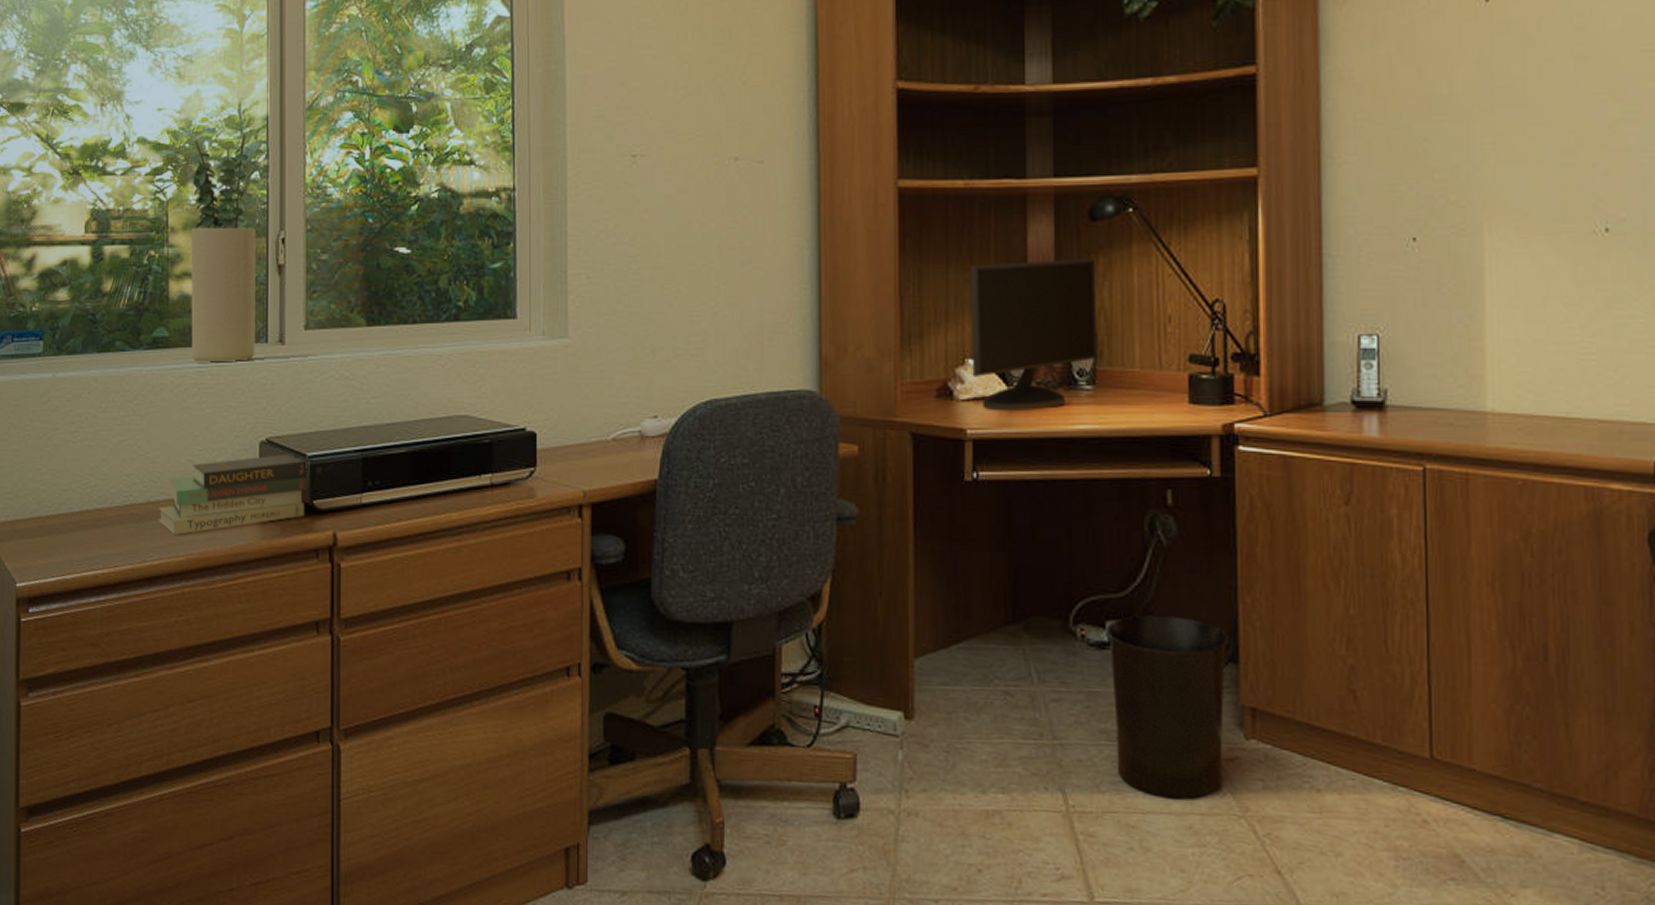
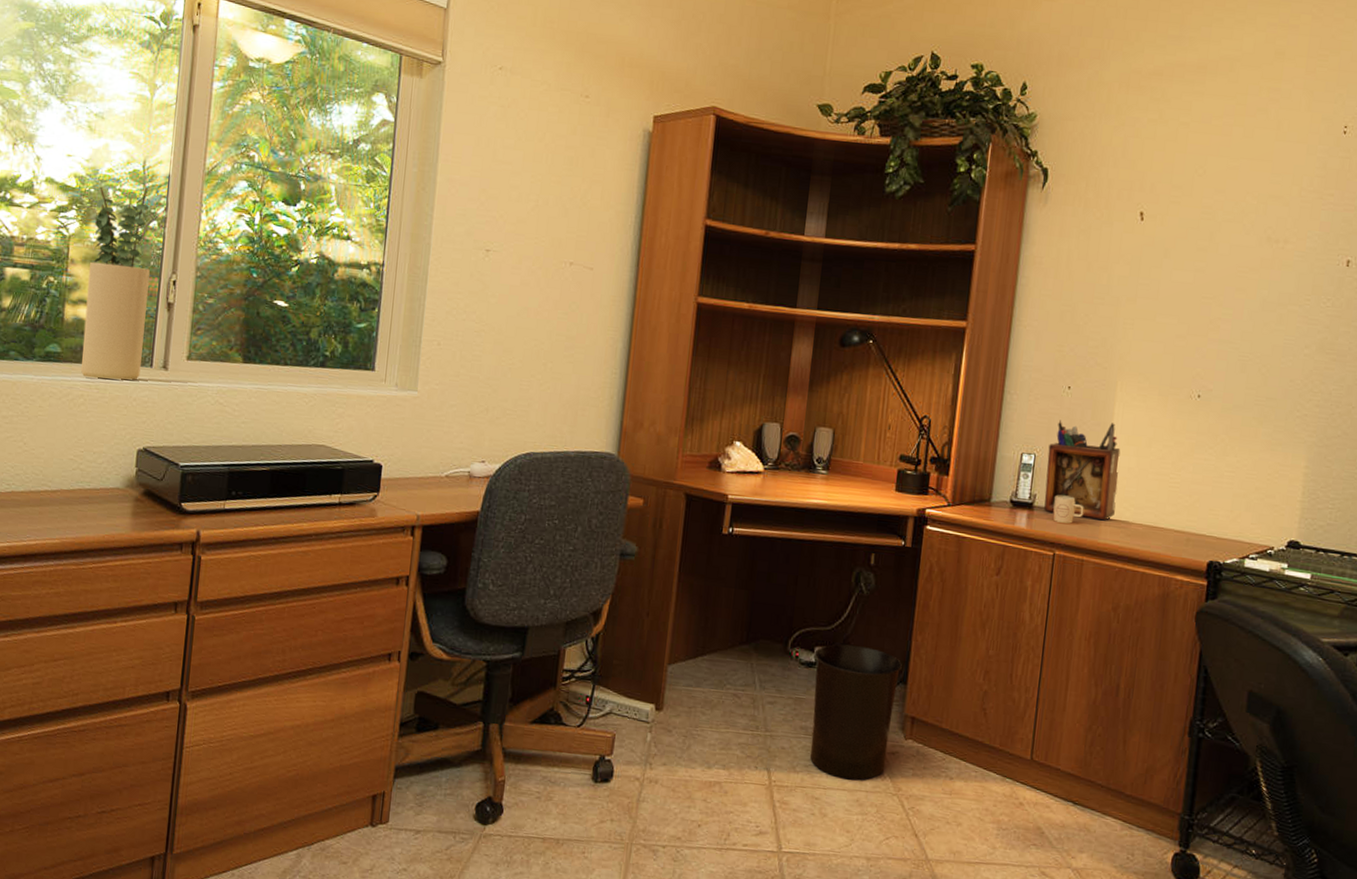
books: present [159,453,310,535] -> none [38,461,180,521]
computer monitor: present [969,258,1097,412] -> none [737,370,841,486]
desk organizer: none [1396,280,1505,415] -> present [1044,420,1121,520]
mug: none [1415,386,1460,426] -> present [1052,495,1084,524]

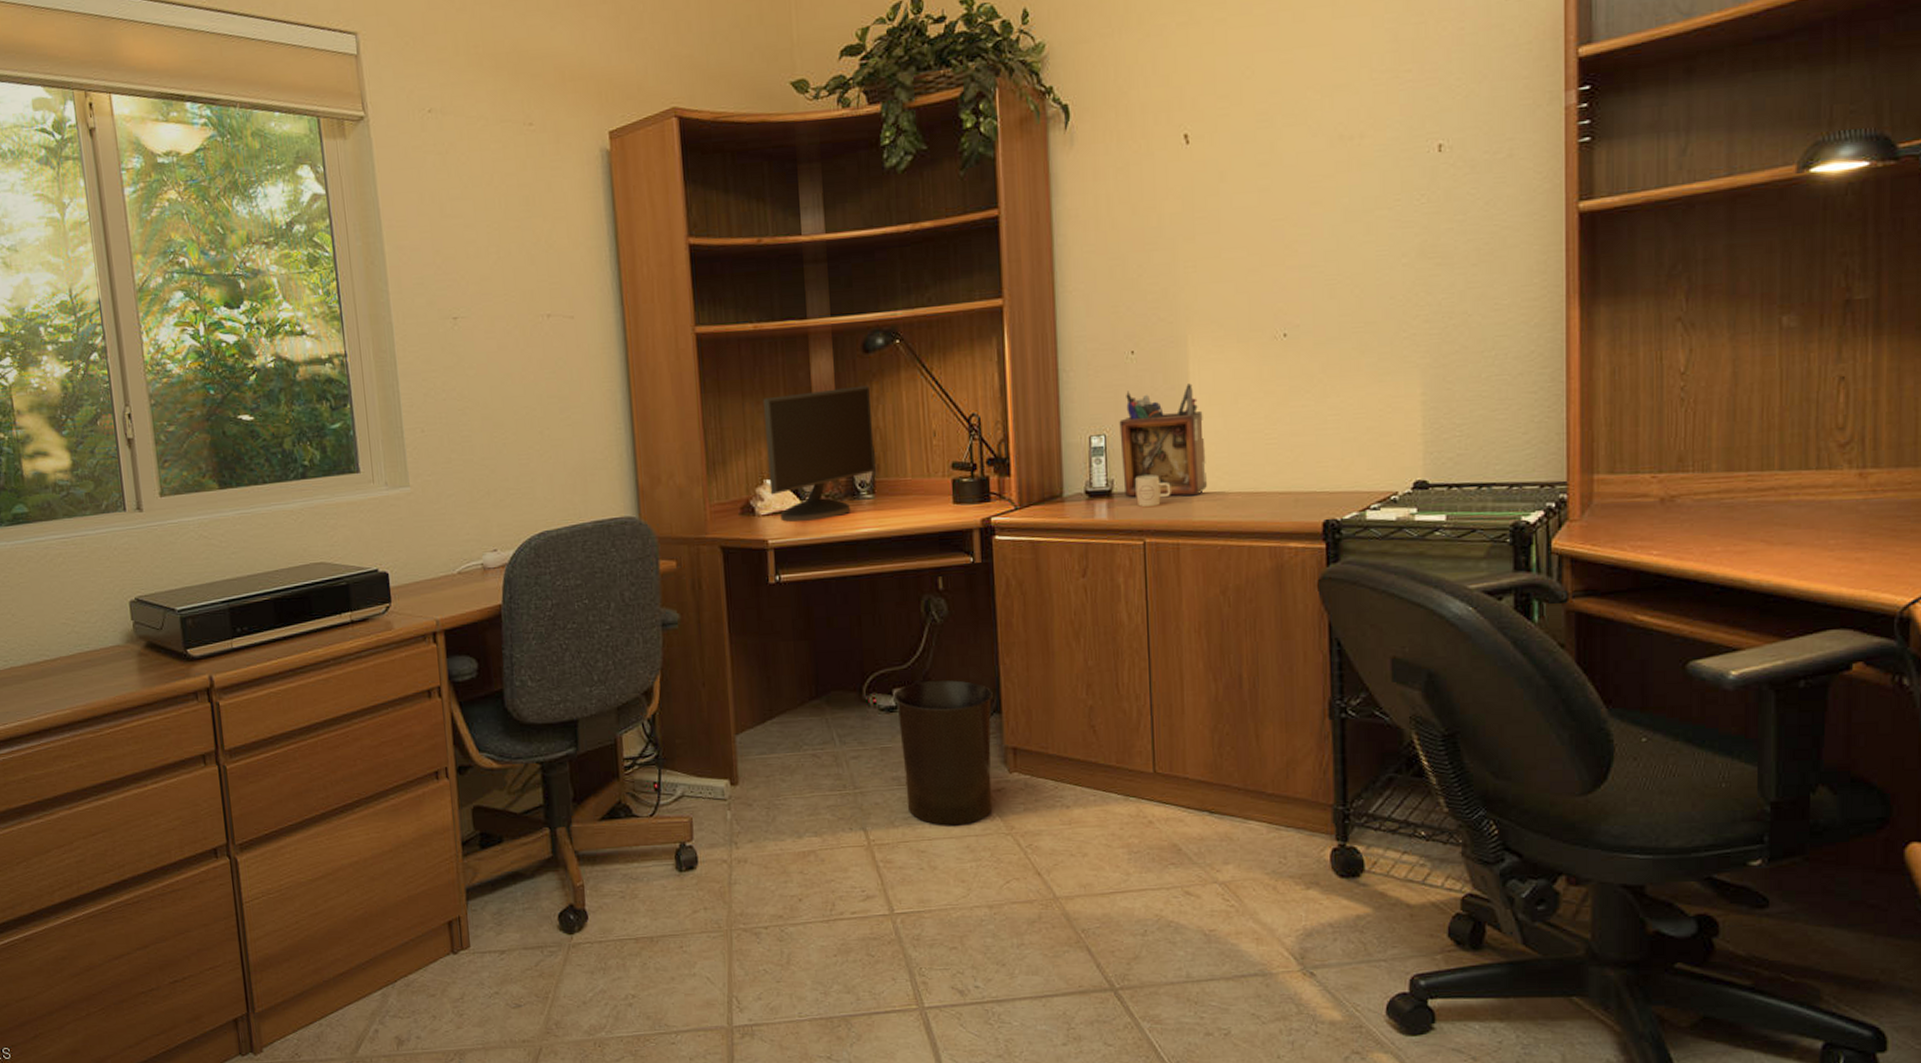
vase: present [81,187,151,381] -> none [29,318,115,534]
computer monitor: none [737,370,841,486] -> present [762,385,876,523]

